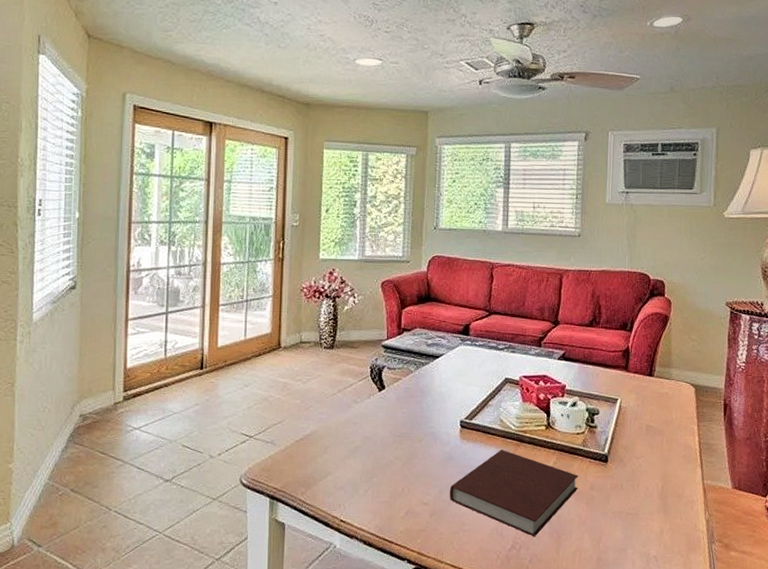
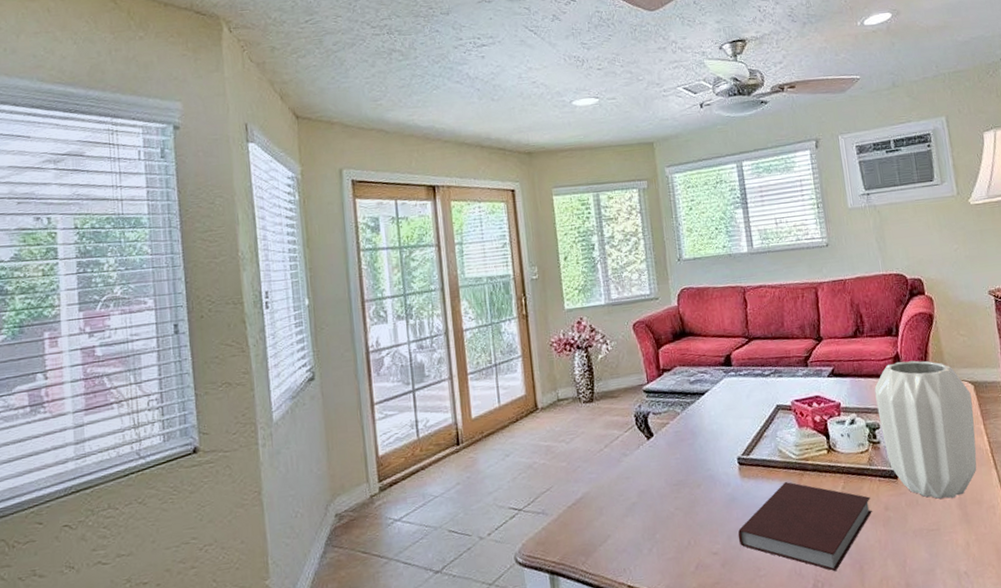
vase: none [599,356,691,488] -> present [874,360,977,499]

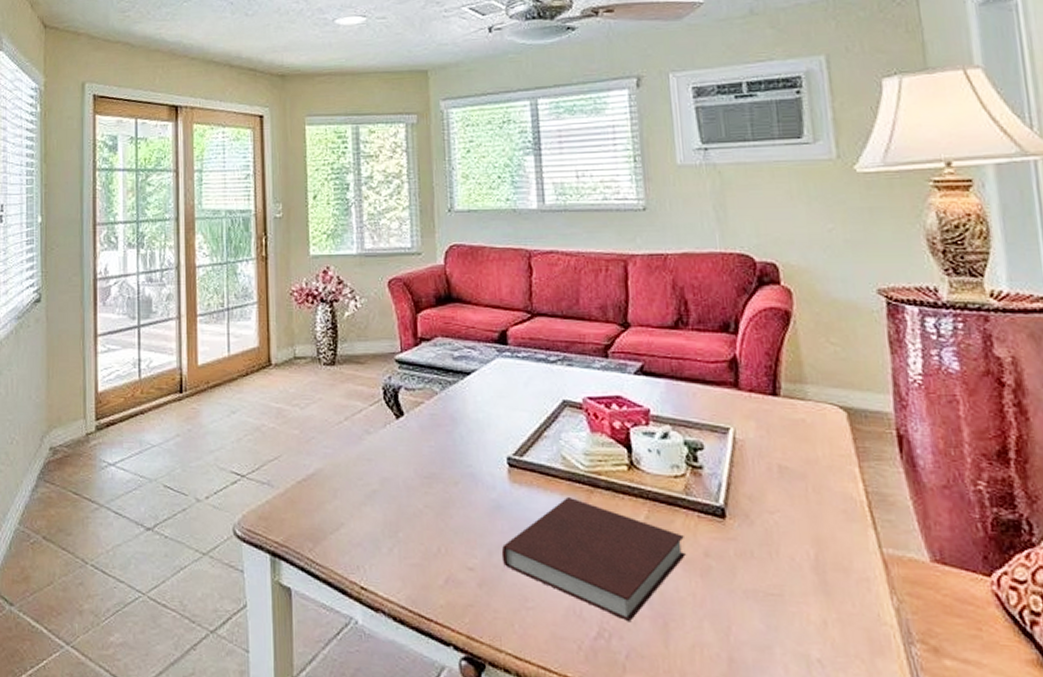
vase: present [874,360,977,499] -> none [699,368,846,557]

